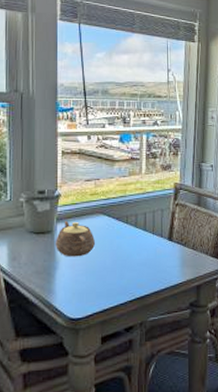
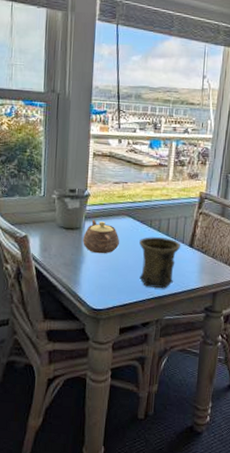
mug: none [116,233,160,288] -> present [139,237,181,289]

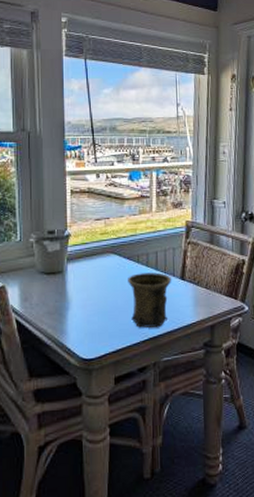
teapot: present [83,220,119,254] -> none [67,261,106,298]

